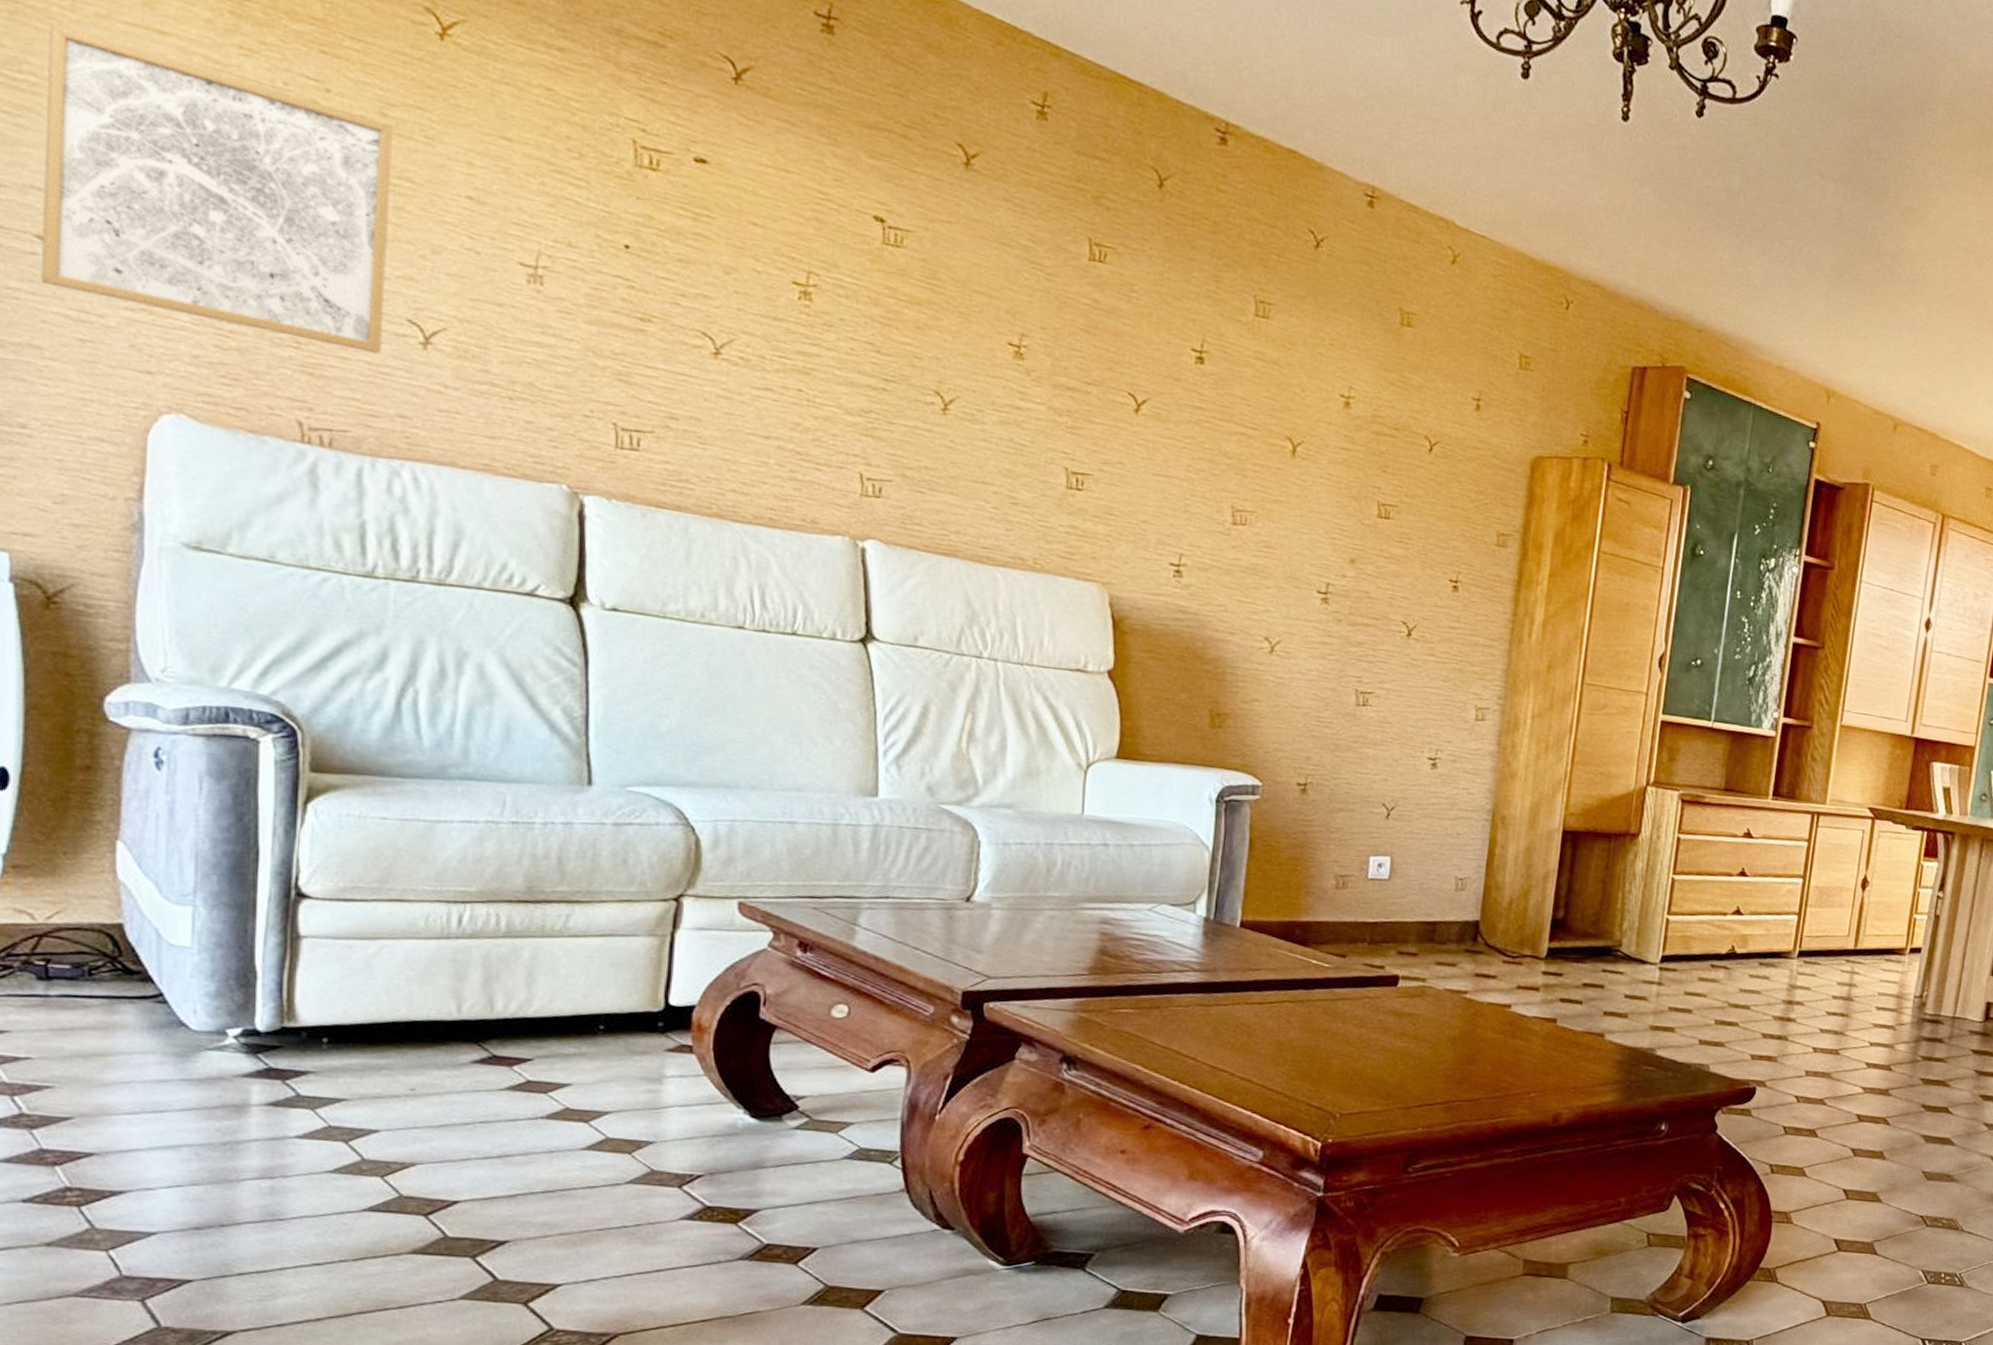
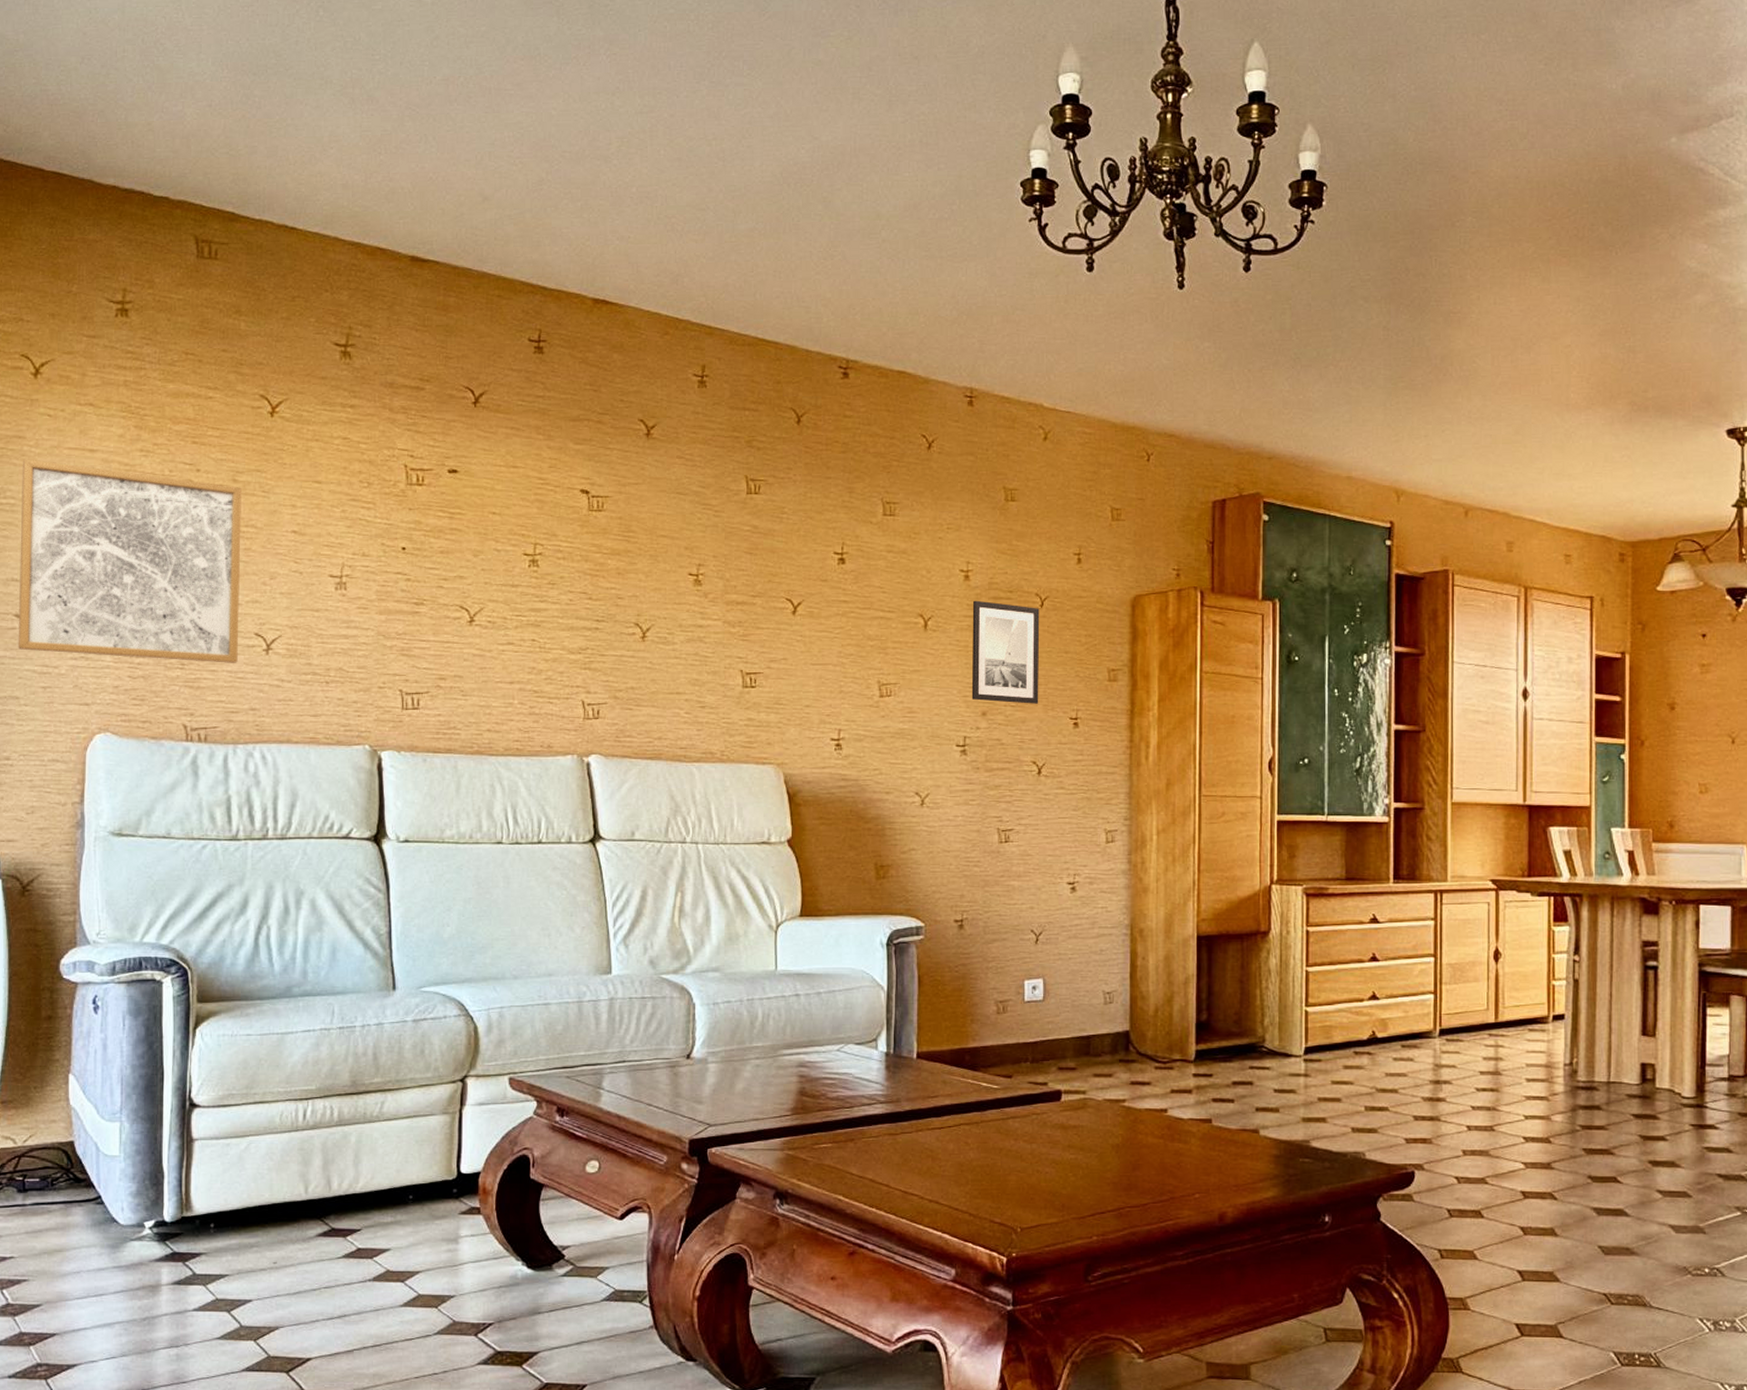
wall art: none [1339,431,1428,559] -> present [971,600,1040,704]

